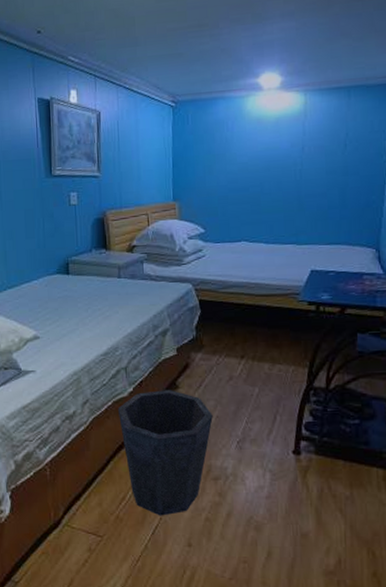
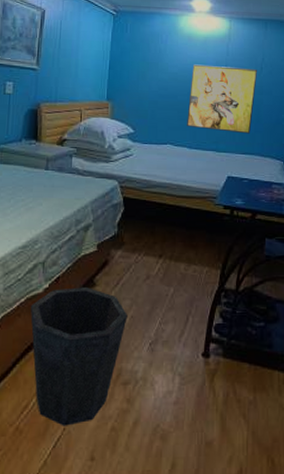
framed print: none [261,147,341,222] -> present [187,64,258,134]

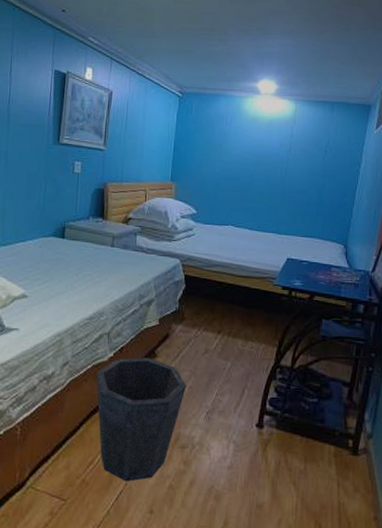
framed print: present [187,64,258,134] -> none [249,147,322,217]

